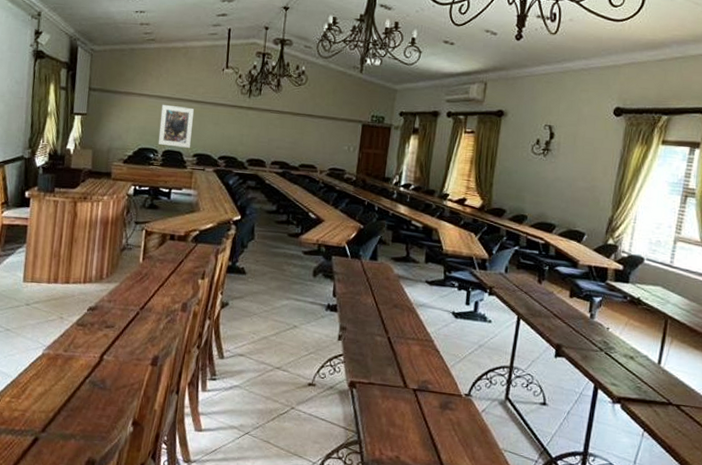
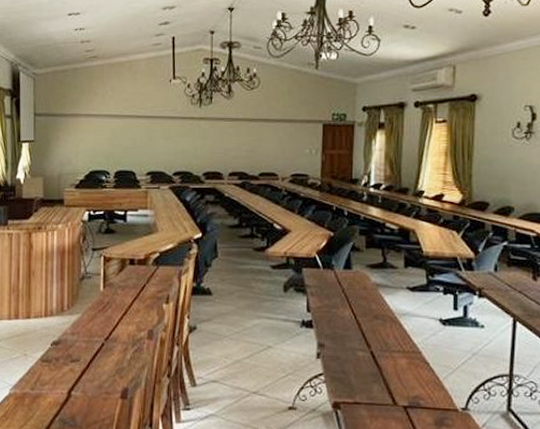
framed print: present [158,104,194,148] -> none [109,123,143,166]

